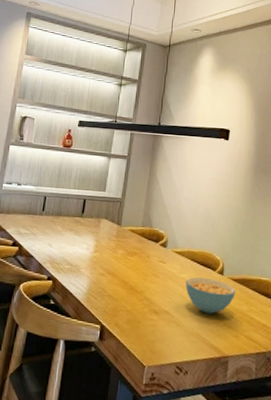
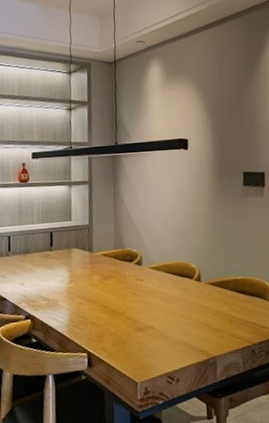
cereal bowl: present [185,276,236,314] -> none [165,287,215,321]

